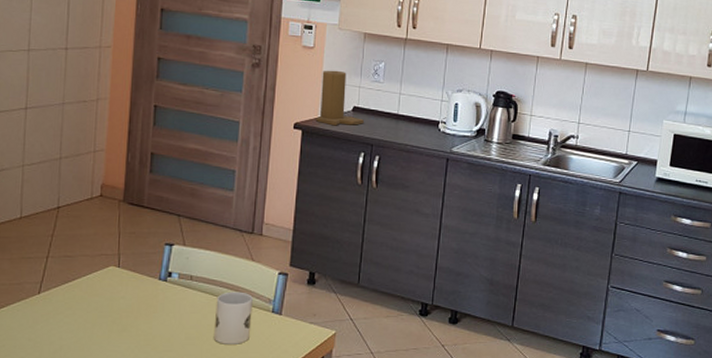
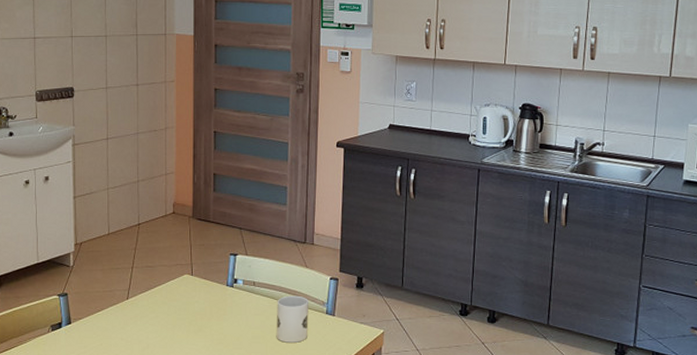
paper towel: present [316,70,364,126] -> none [356,92,400,143]

